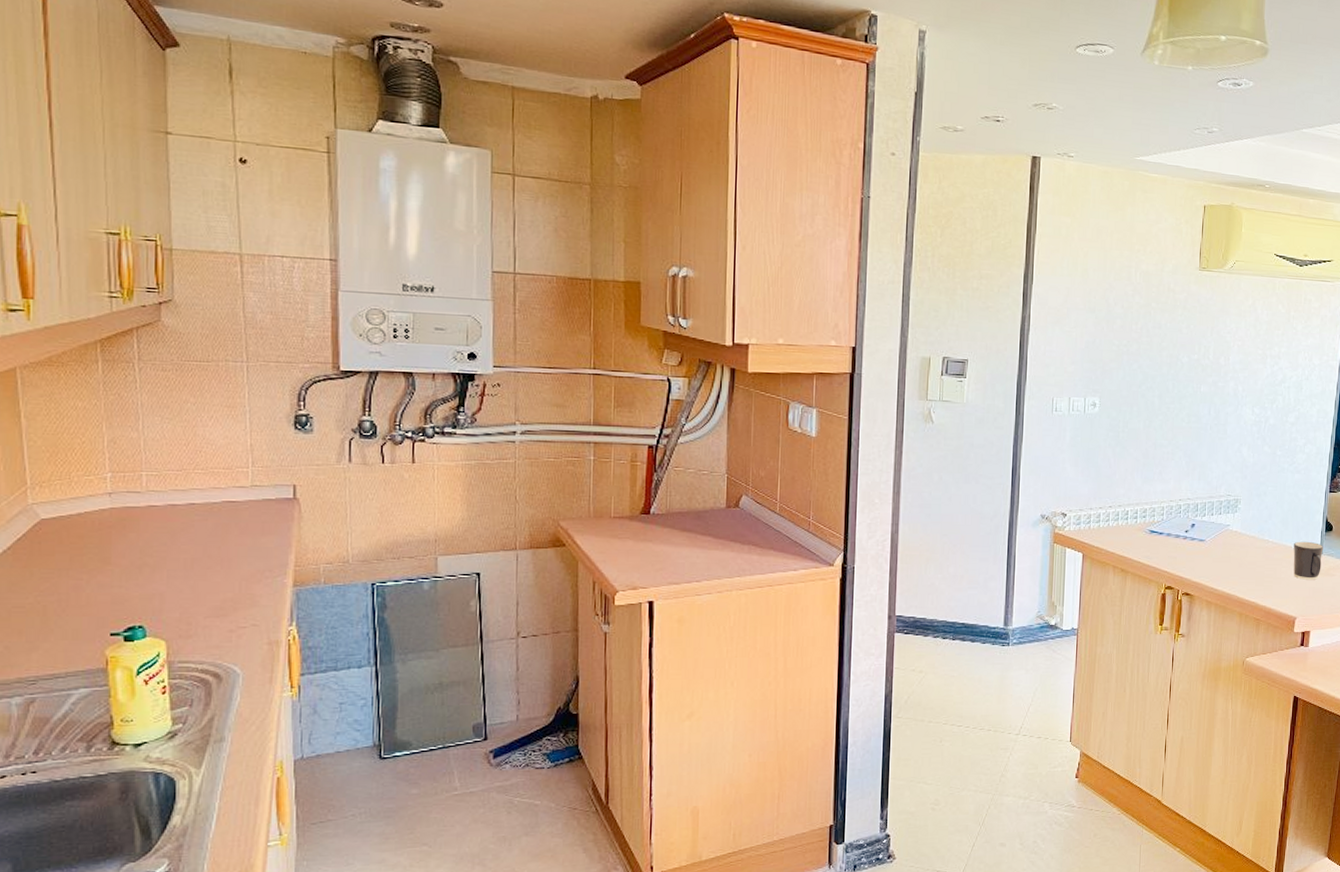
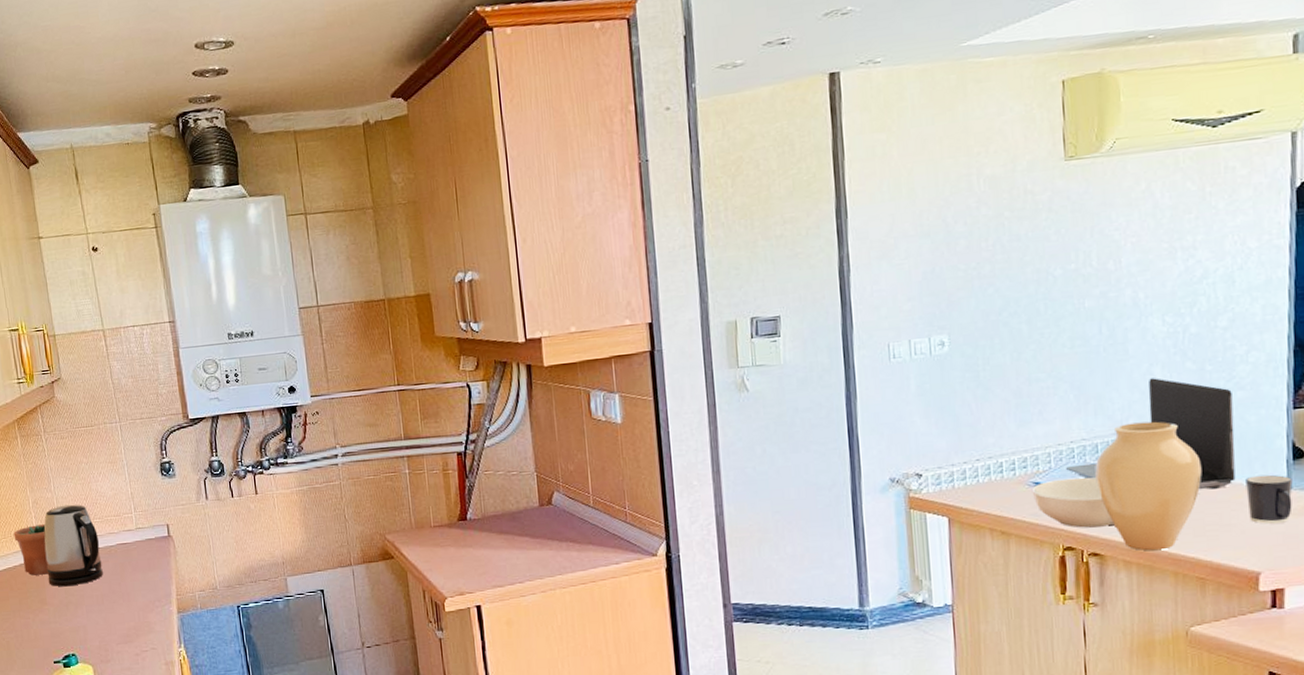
planter: none [74,468,123,529] -> present [13,524,49,576]
kettle: none [117,448,198,545] -> present [43,504,103,587]
bowl: none [1147,529,1203,572] -> present [1031,477,1115,528]
laptop computer: none [1174,456,1292,549] -> present [1066,378,1236,490]
vase: none [1194,490,1267,595] -> present [1095,421,1202,551]

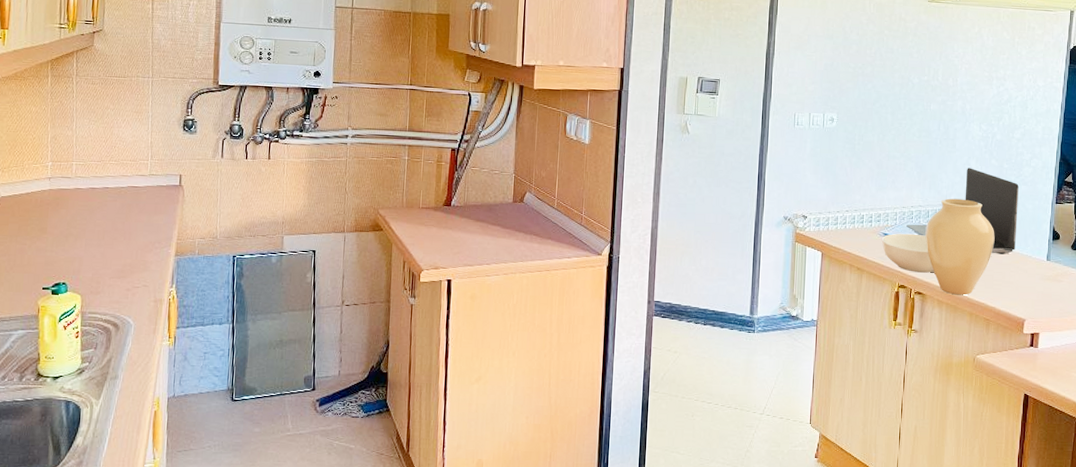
planter: present [13,524,49,576] -> none [26,158,60,206]
kettle: present [43,504,103,587] -> none [52,144,111,219]
mug: present [1245,474,1293,524] -> none [1021,248,1051,285]

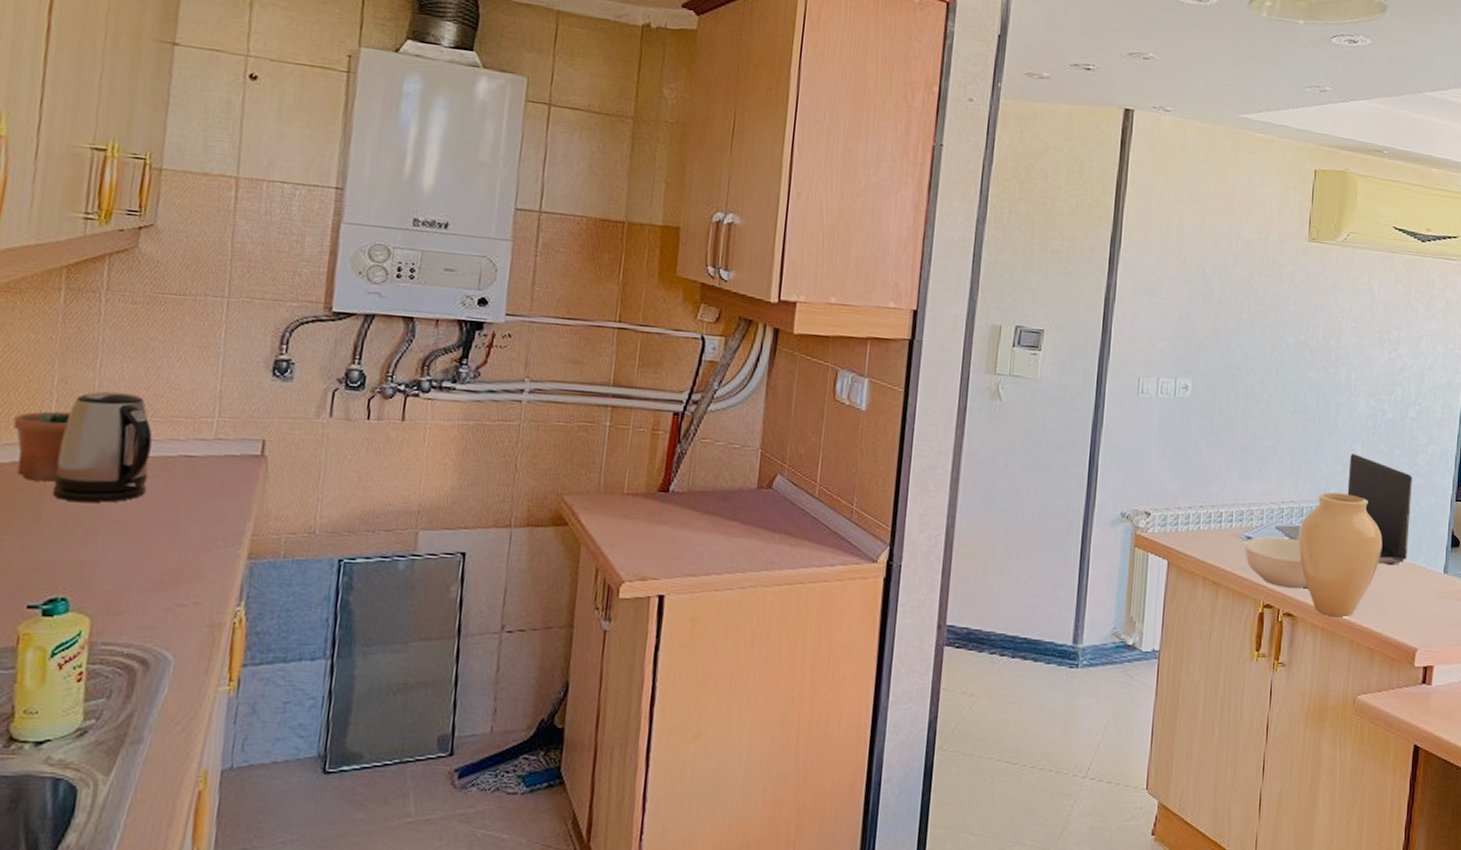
planter: none [26,158,60,206] -> present [13,411,71,482]
kettle: none [52,144,111,219] -> present [52,391,153,503]

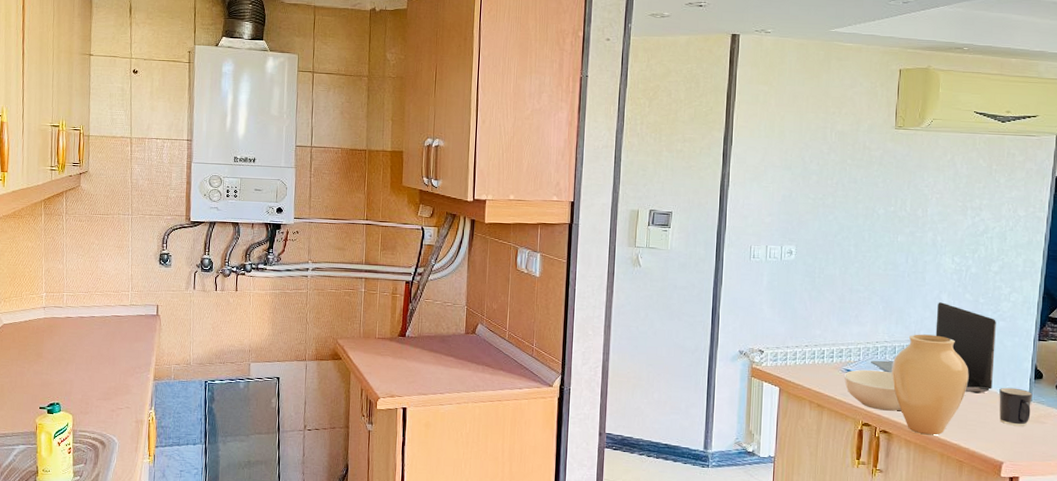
planter: present [13,411,71,482] -> none [24,289,53,333]
kettle: present [52,391,153,503] -> none [47,276,97,345]
mug: none [1413,557,1449,604] -> present [999,387,1033,426]

